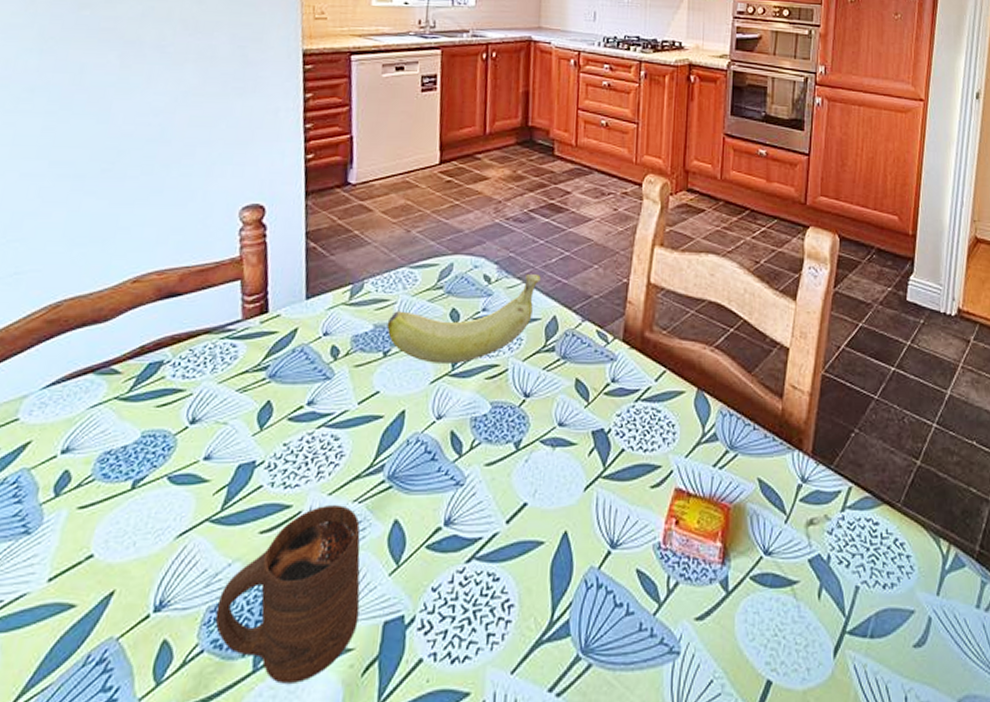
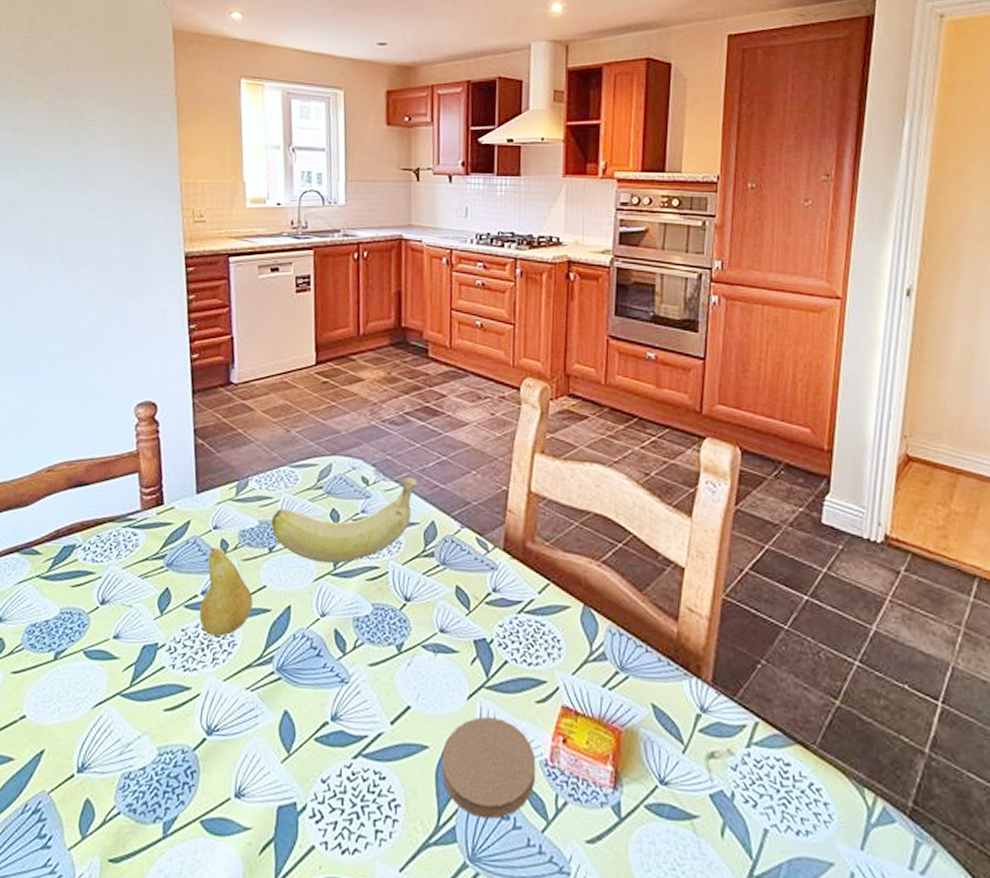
cup: present [215,505,361,684] -> none [129,690,255,853]
fruit: none [304,355,364,448] -> present [199,547,253,636]
coaster: none [556,505,650,609] -> present [441,716,536,819]

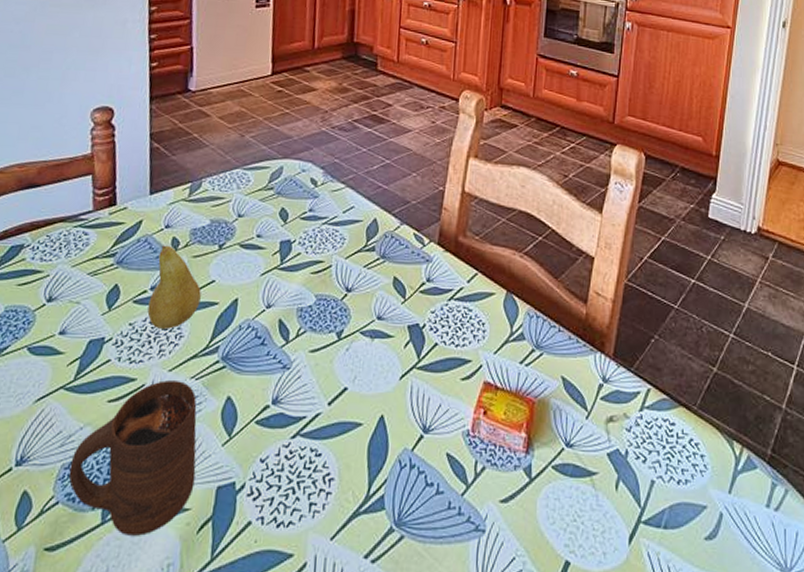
cup: none [129,690,255,853] -> present [68,380,197,536]
banana: present [271,478,418,563] -> none [222,179,363,258]
coaster: present [441,716,536,819] -> none [373,394,459,487]

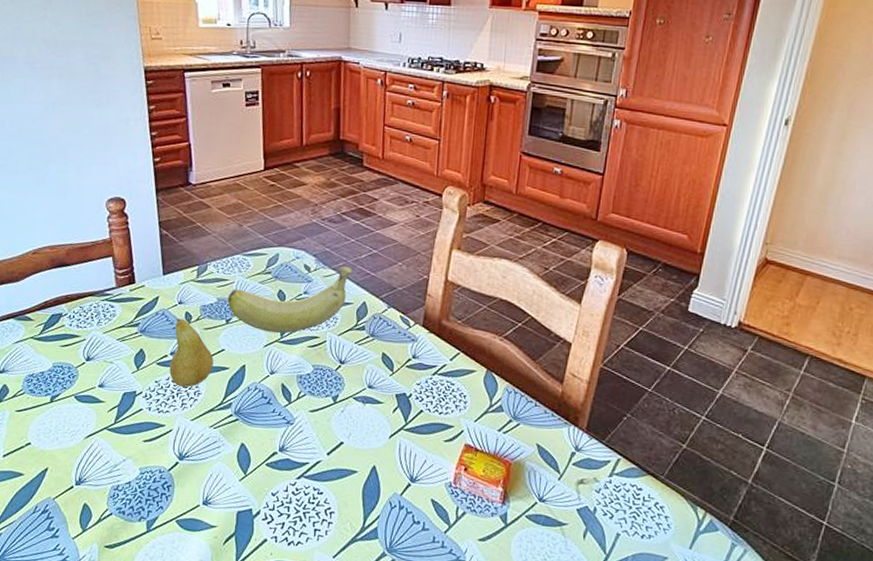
cup: present [68,380,197,536] -> none [118,427,219,543]
banana: none [222,179,363,258] -> present [227,266,352,333]

